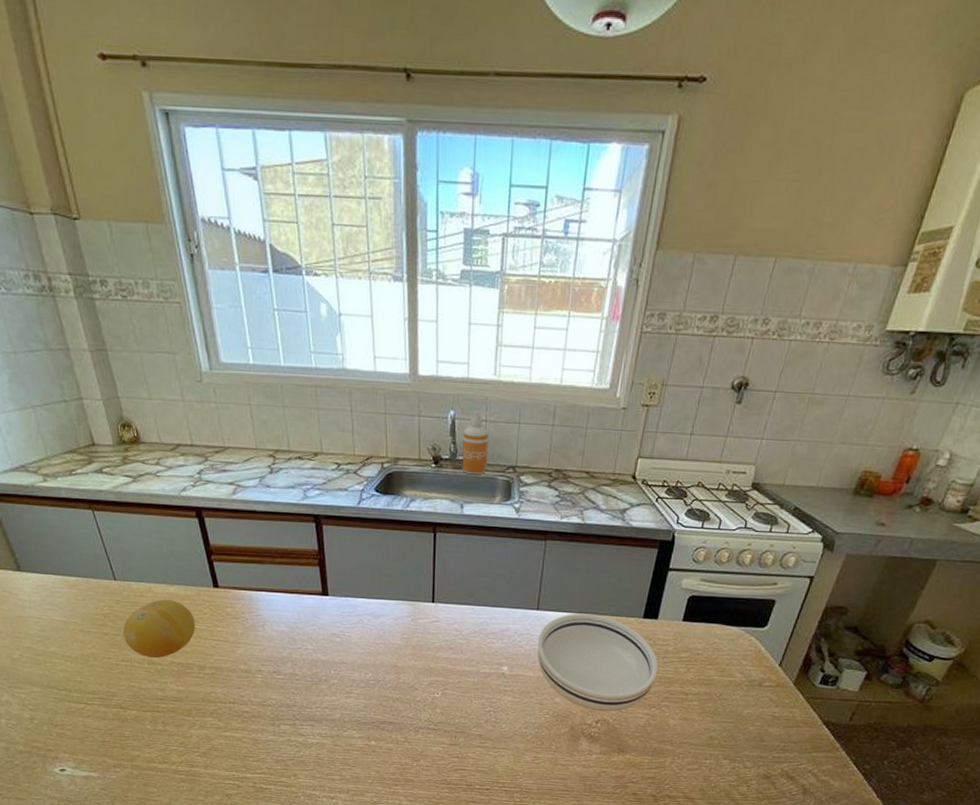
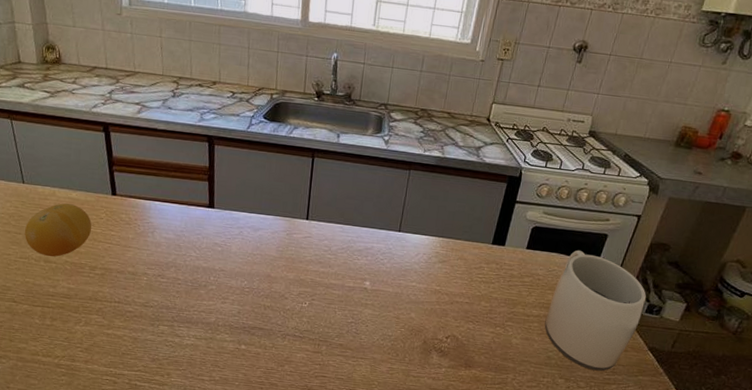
soap dispenser: present [462,410,489,475] -> none [340,54,367,110]
bowl: present [537,613,659,712] -> none [397,236,504,329]
mug: none [705,619,820,750] -> present [544,249,646,371]

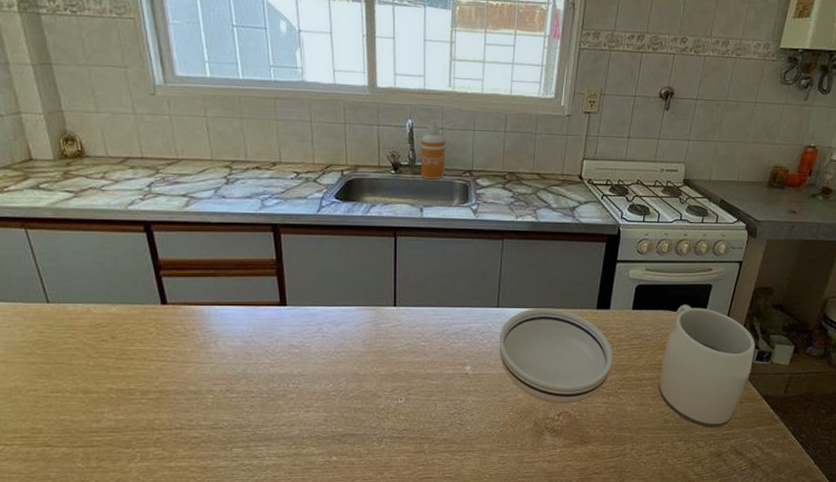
fruit: present [25,203,92,257] -> none [55,321,140,387]
soap dispenser: none [340,54,367,110] -> present [420,119,446,180]
bowl: none [397,236,504,329] -> present [499,308,613,404]

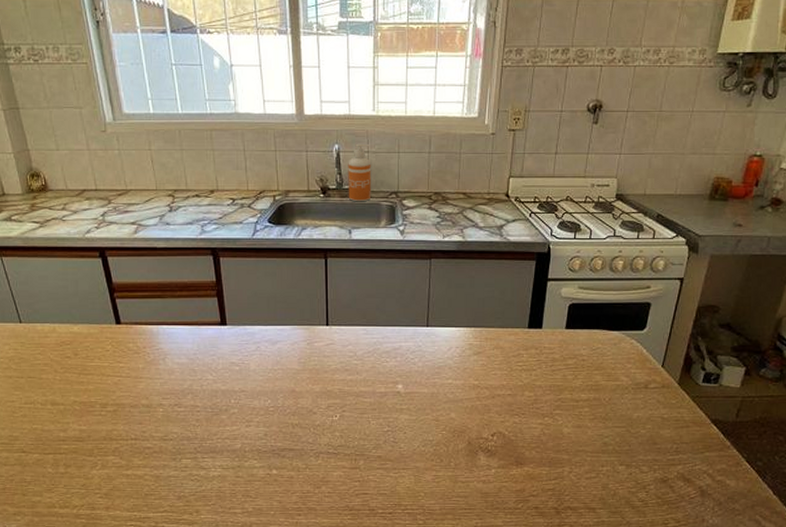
bowl: present [499,308,613,404] -> none [430,327,547,424]
mug: present [658,304,755,428] -> none [596,323,701,452]

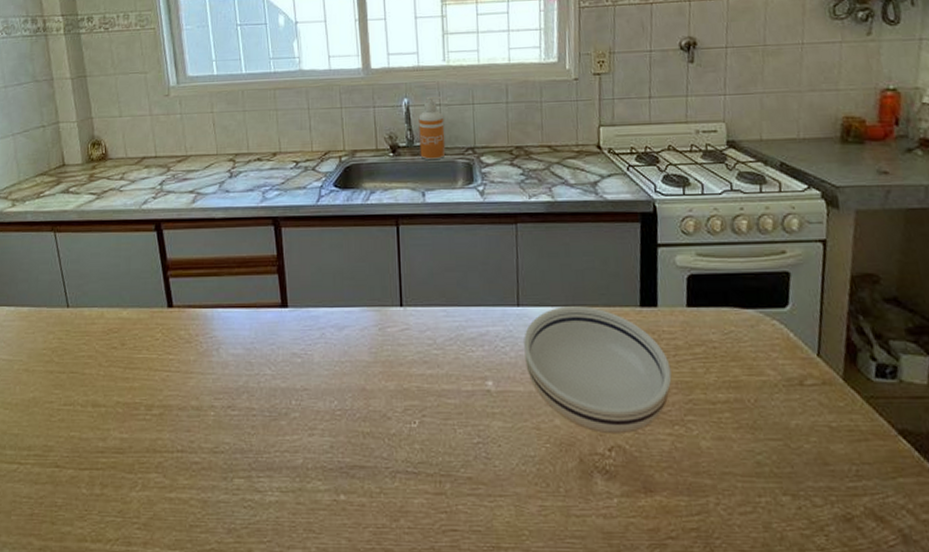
bowl: none [430,327,547,424] -> present [524,306,672,435]

